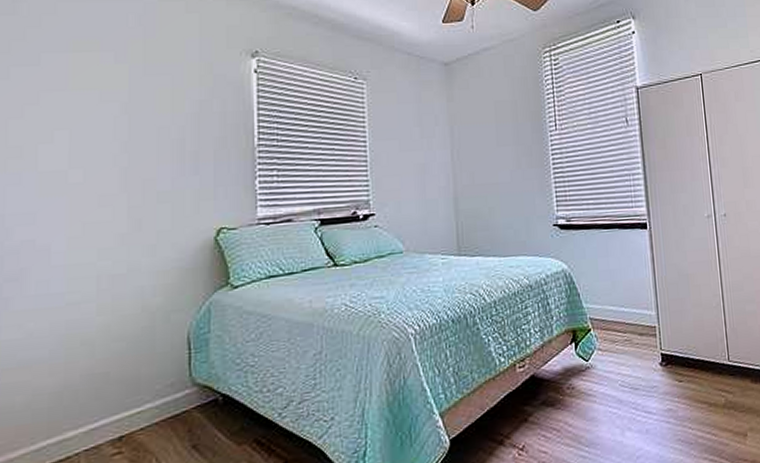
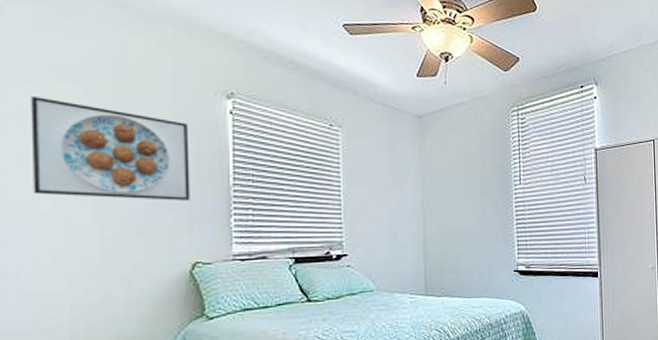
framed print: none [64,67,215,165] -> present [31,97,190,200]

